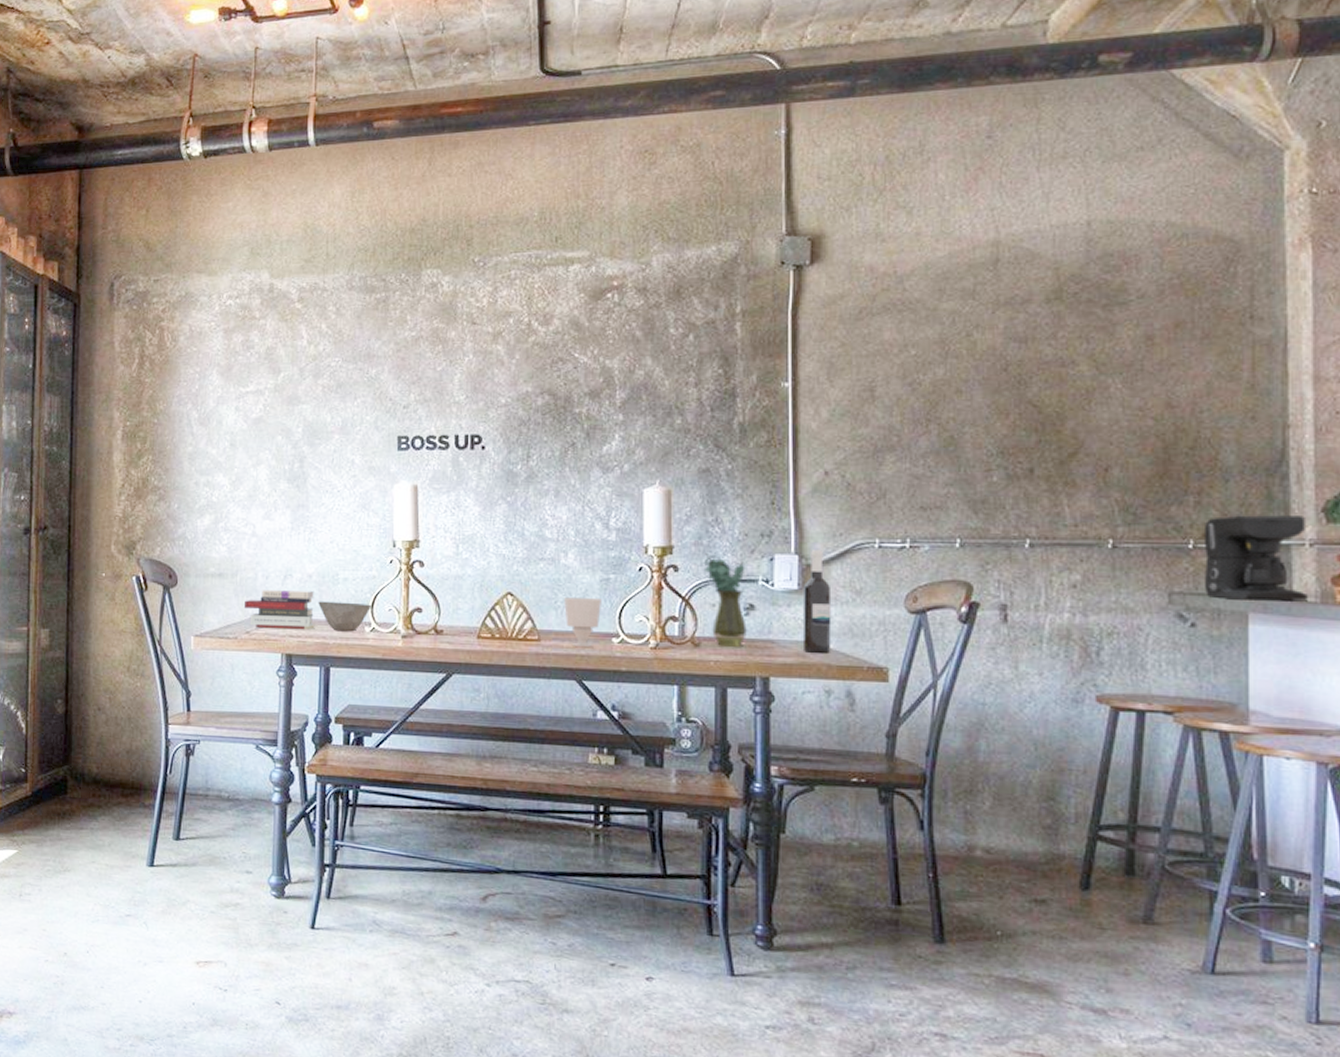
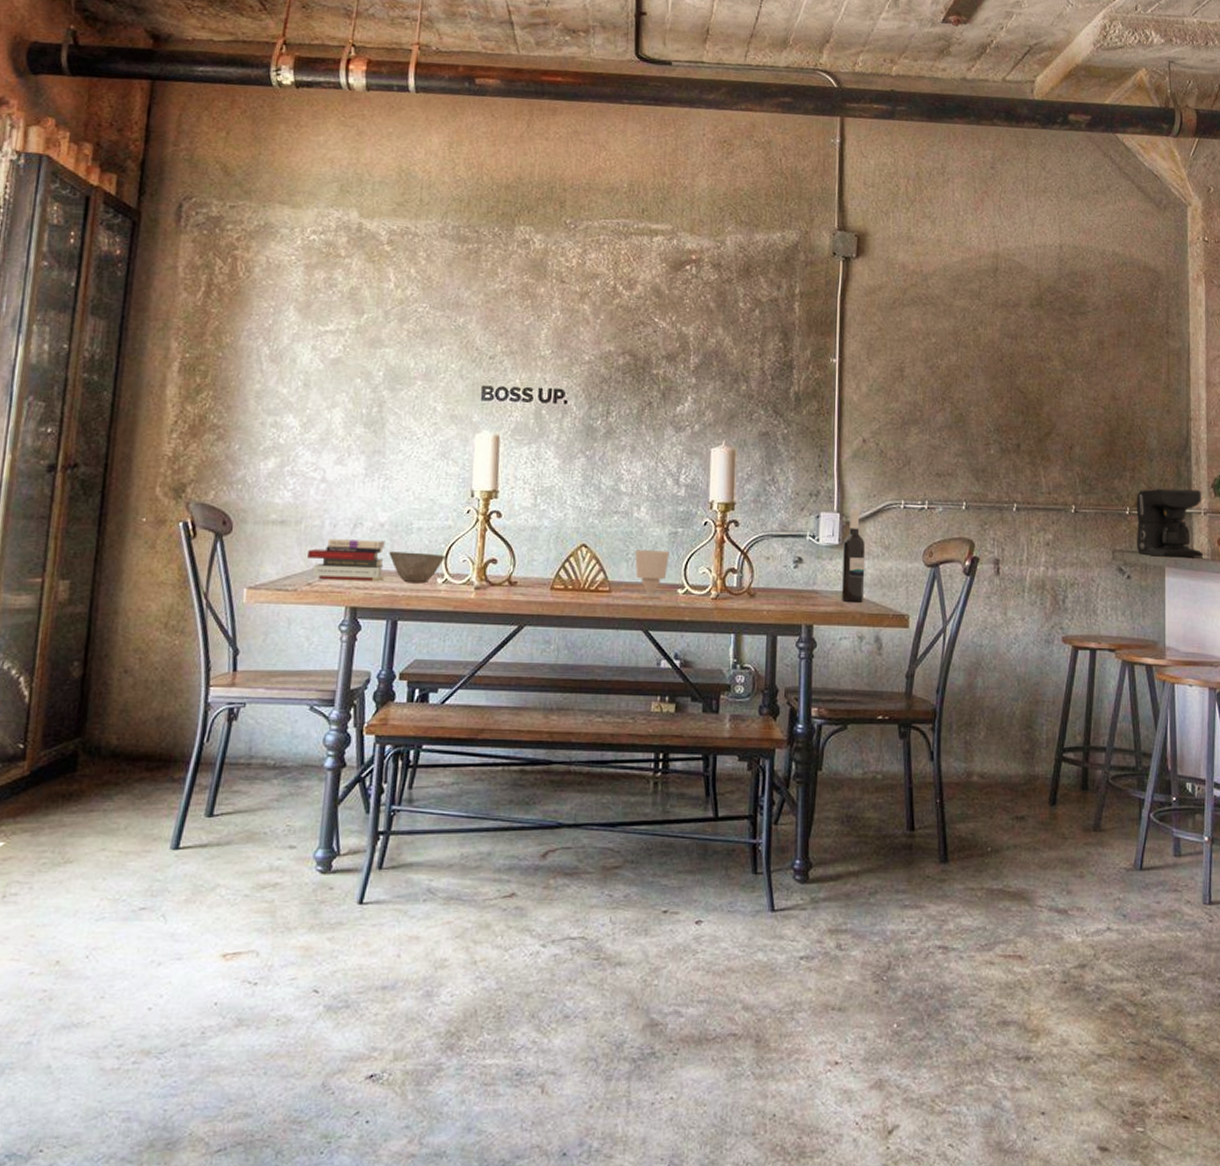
vase: present [705,552,747,648] -> none [762,509,796,598]

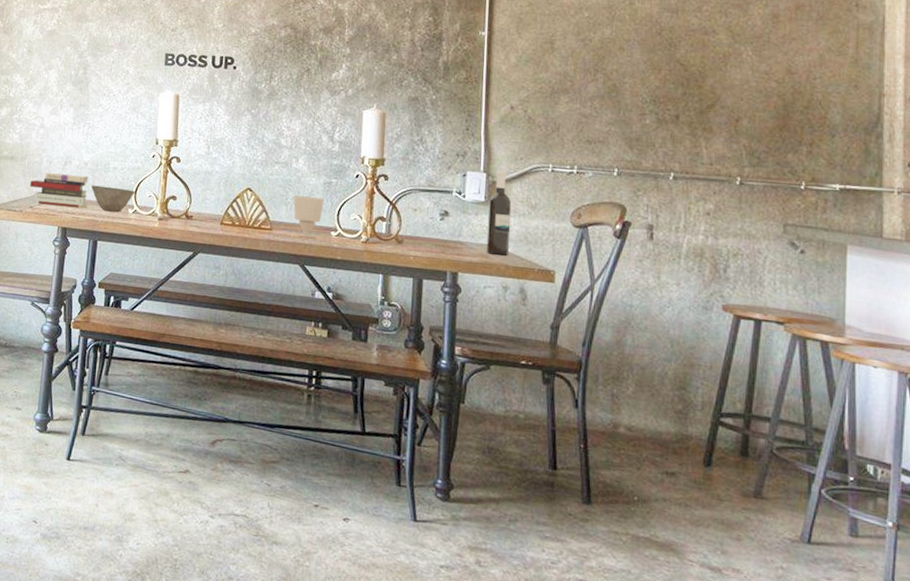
coffee maker: present [1136,488,1203,558] -> none [813,164,895,238]

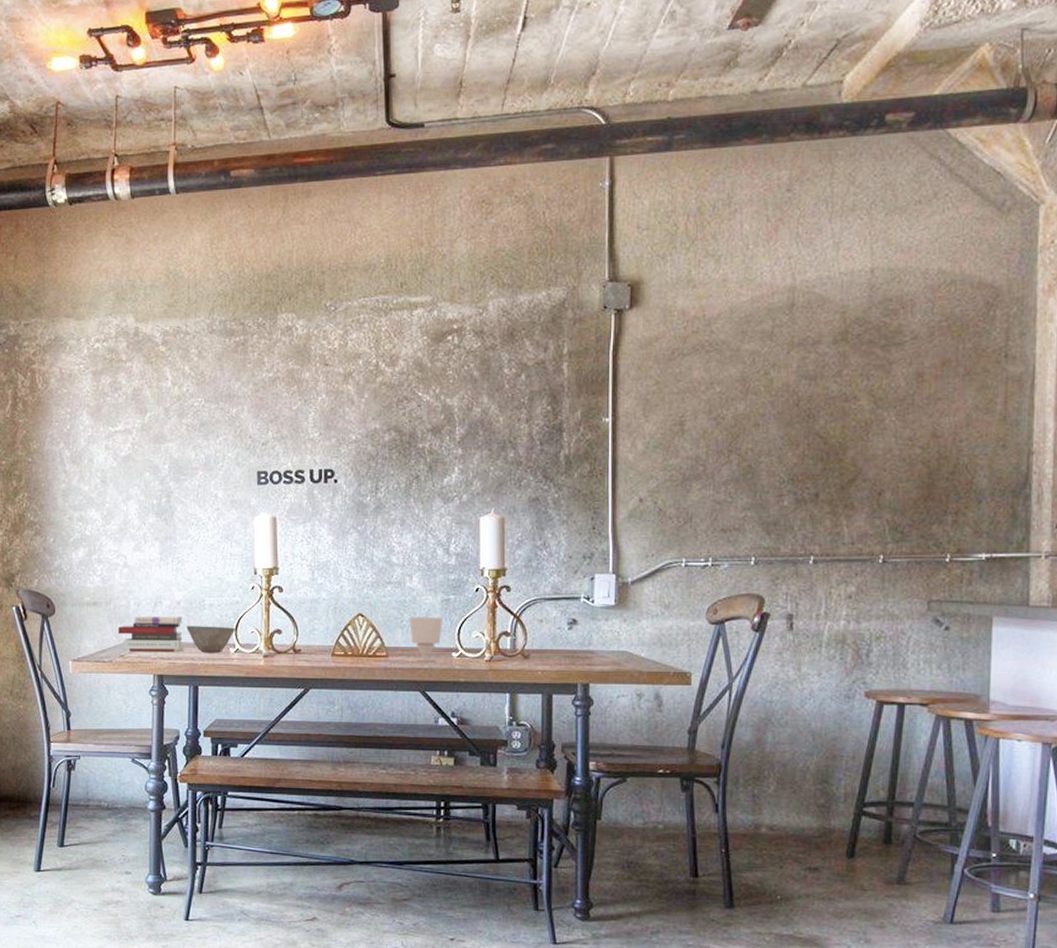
wine bottle: present [486,170,511,257] -> none [618,569,644,662]

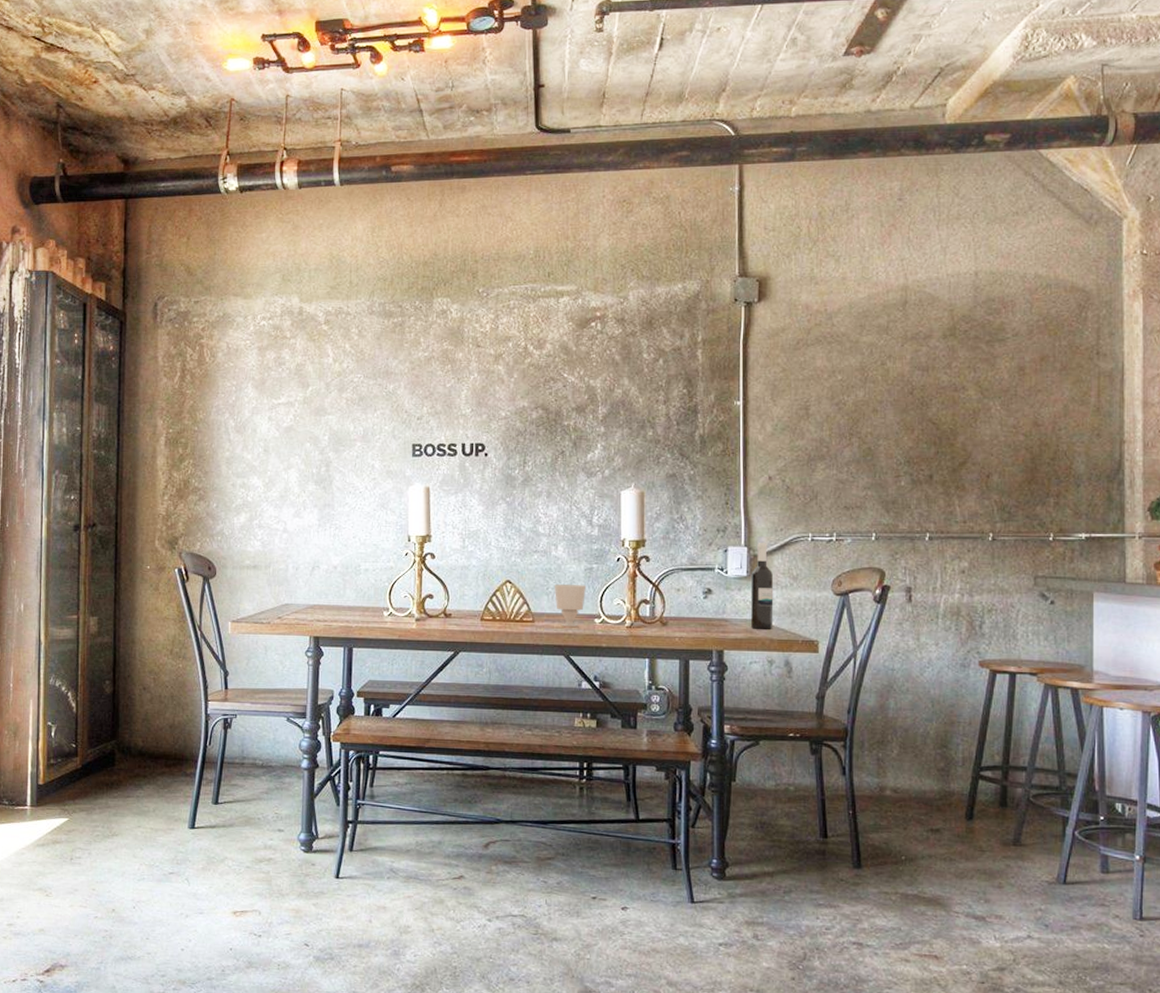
books: present [118,615,184,653] -> none [277,579,340,615]
bowl: present [186,626,236,653] -> none [342,589,390,616]
wine bottle: none [618,569,644,662] -> present [750,543,774,631]

